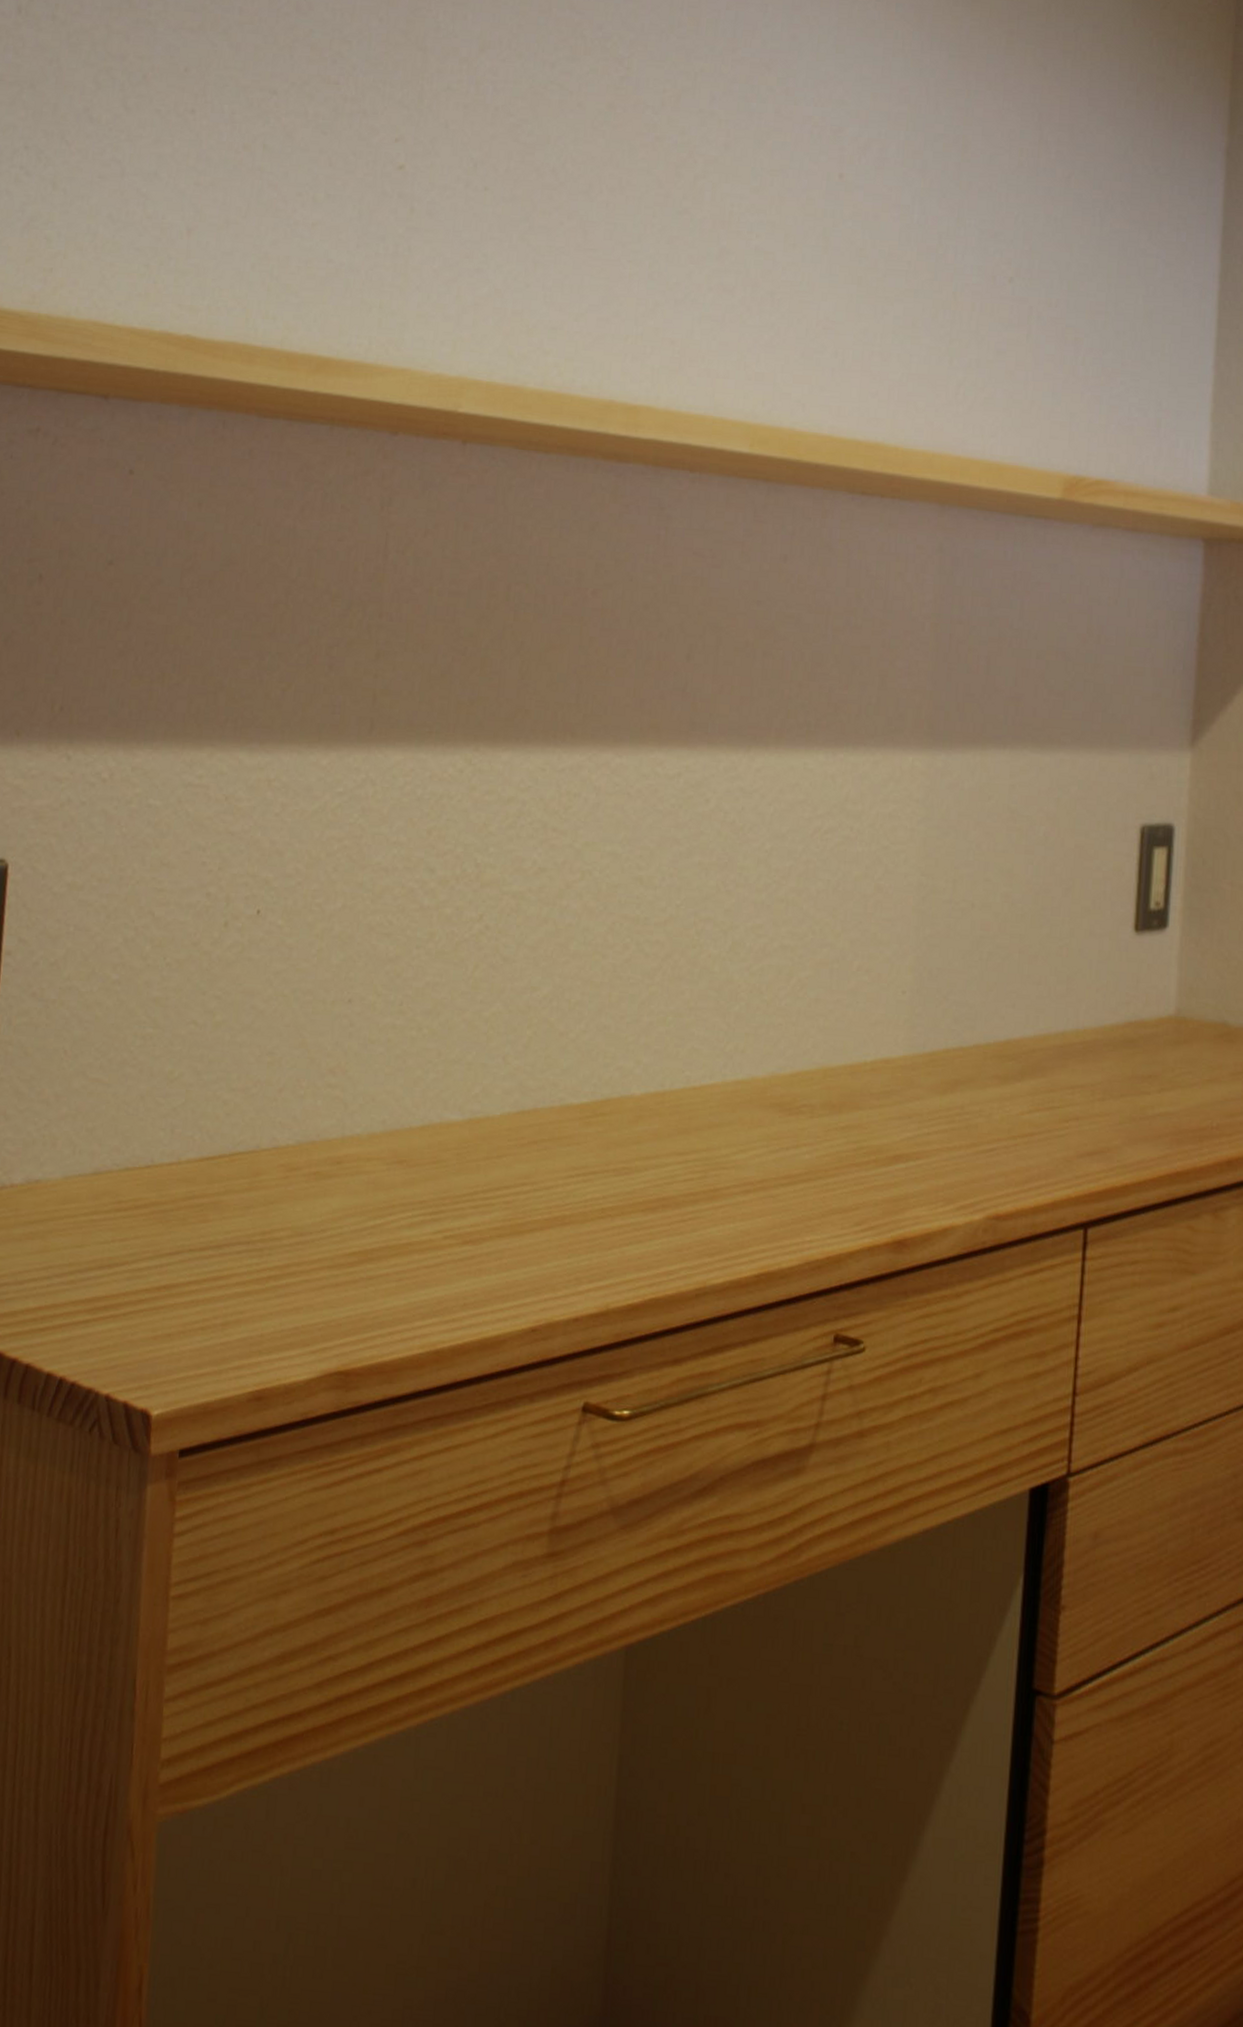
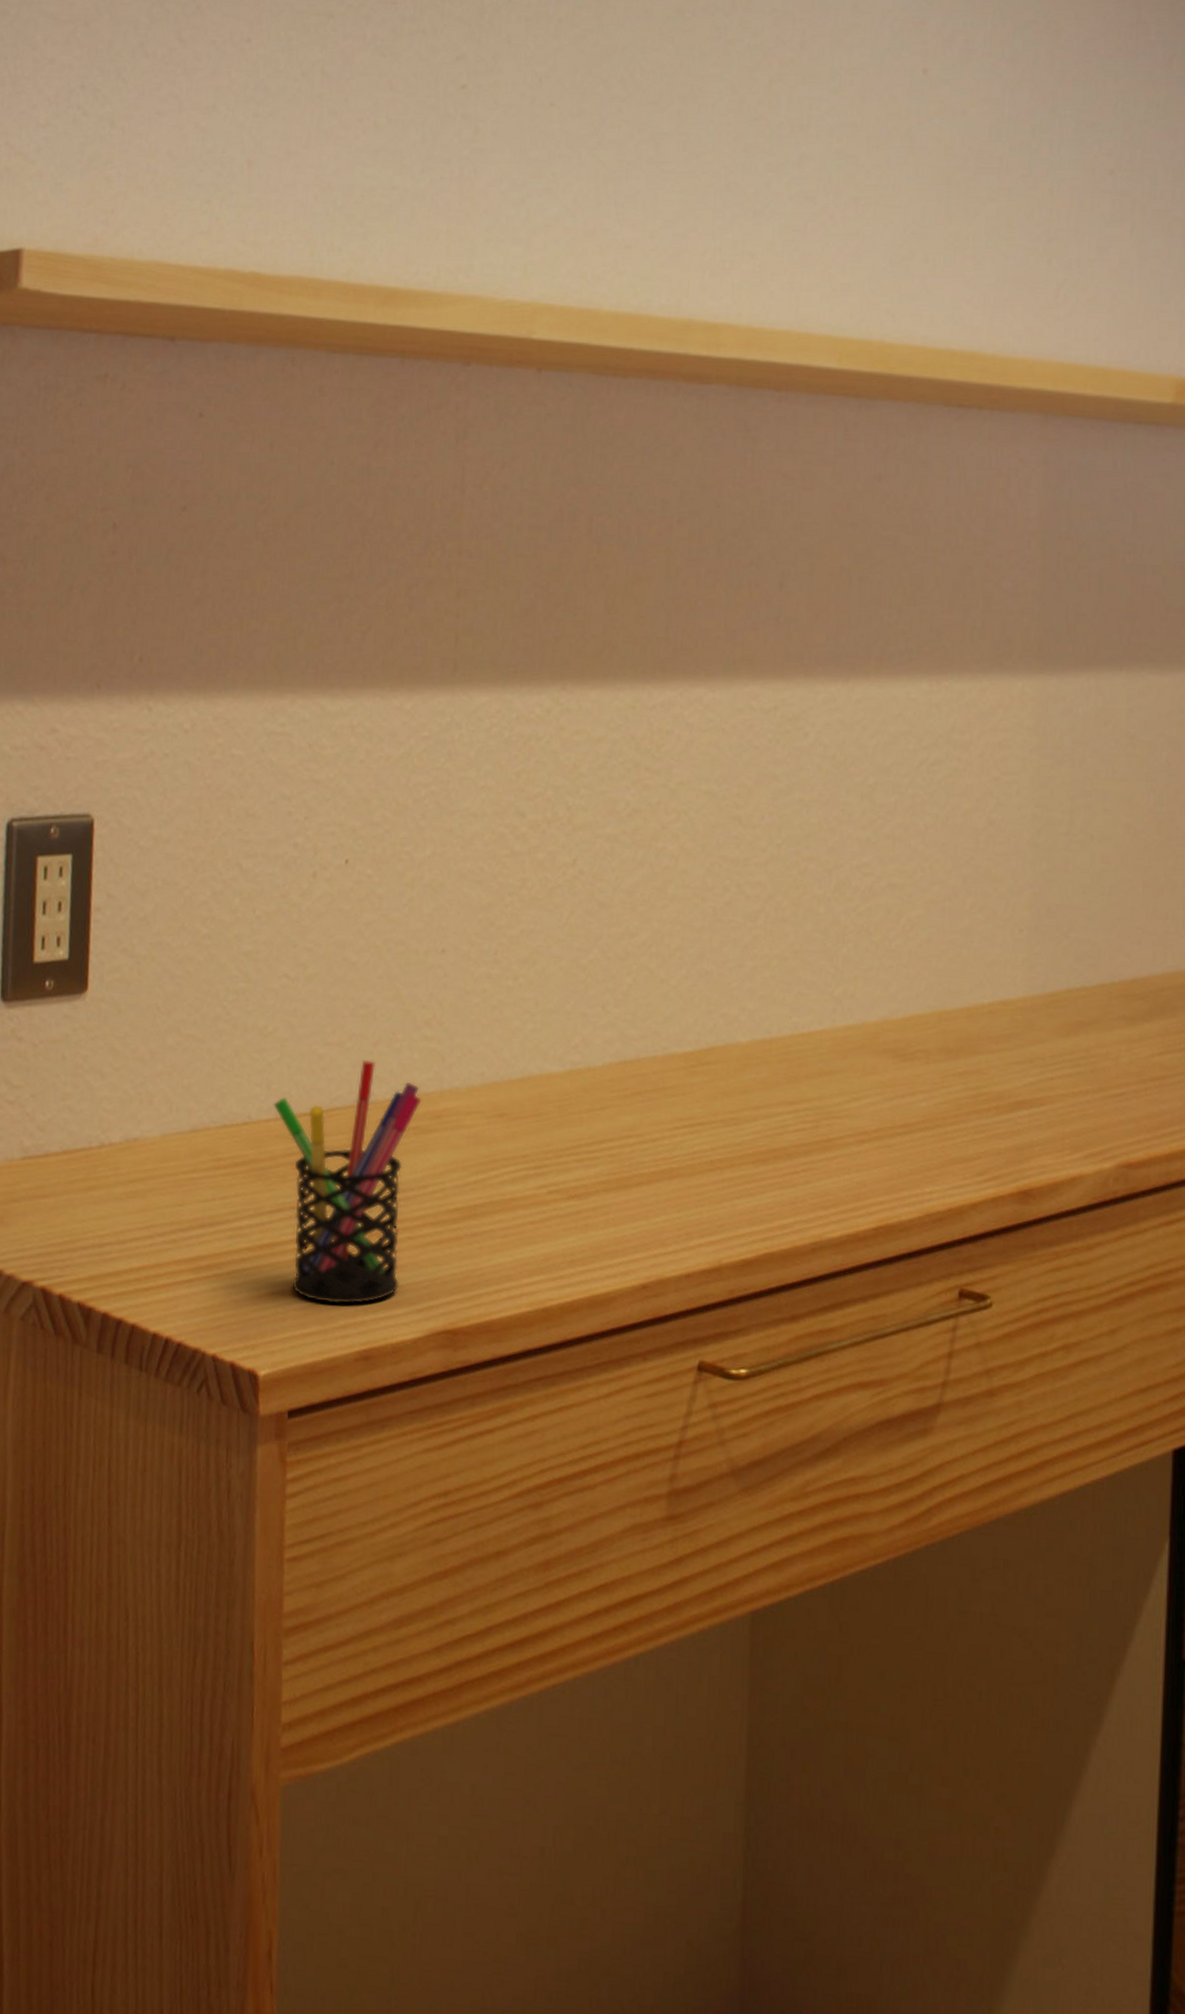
pen holder: none [176,1106,324,1346] -> present [273,1060,422,1305]

